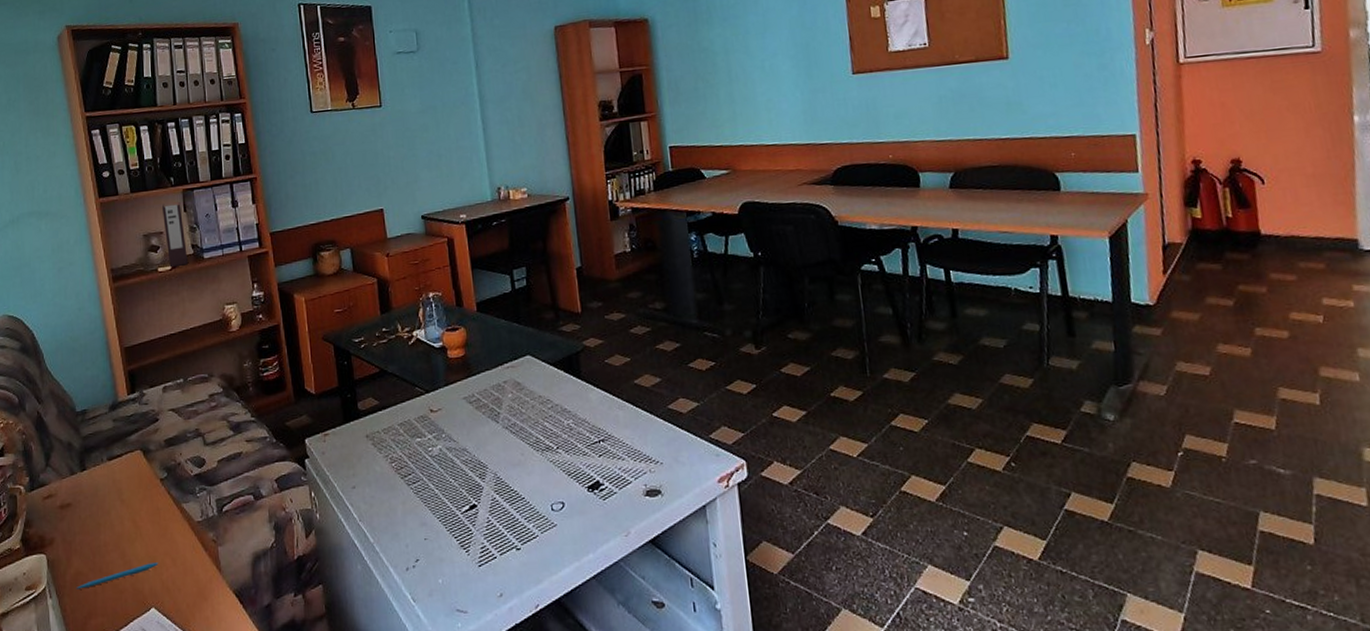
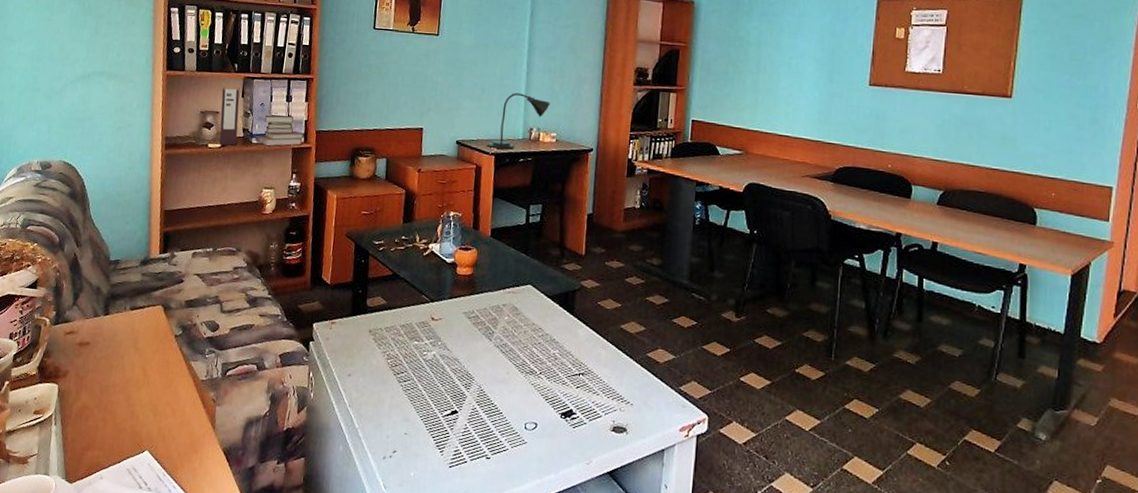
pen: present [76,563,159,589] -> none [79,409,160,422]
books: none [206,219,258,259] -> present [254,112,304,147]
desk lamp: none [455,152,515,217] -> present [487,93,550,150]

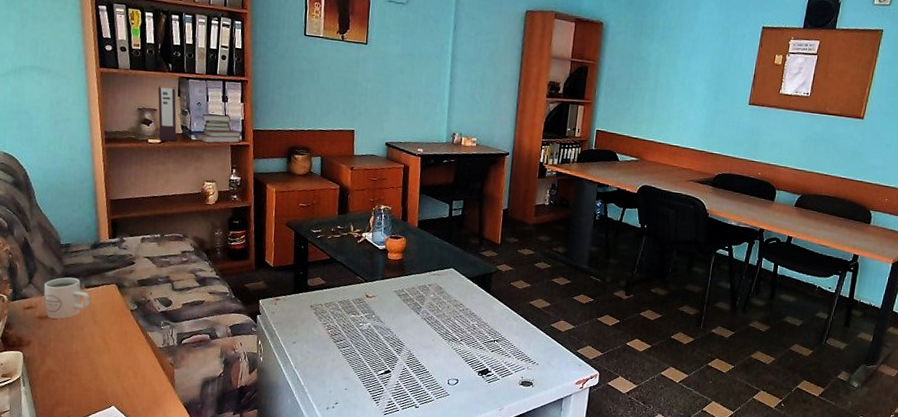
mug: none [86,297,134,346] -> present [43,277,90,319]
desk lamp: present [487,93,550,150] -> none [413,100,472,152]

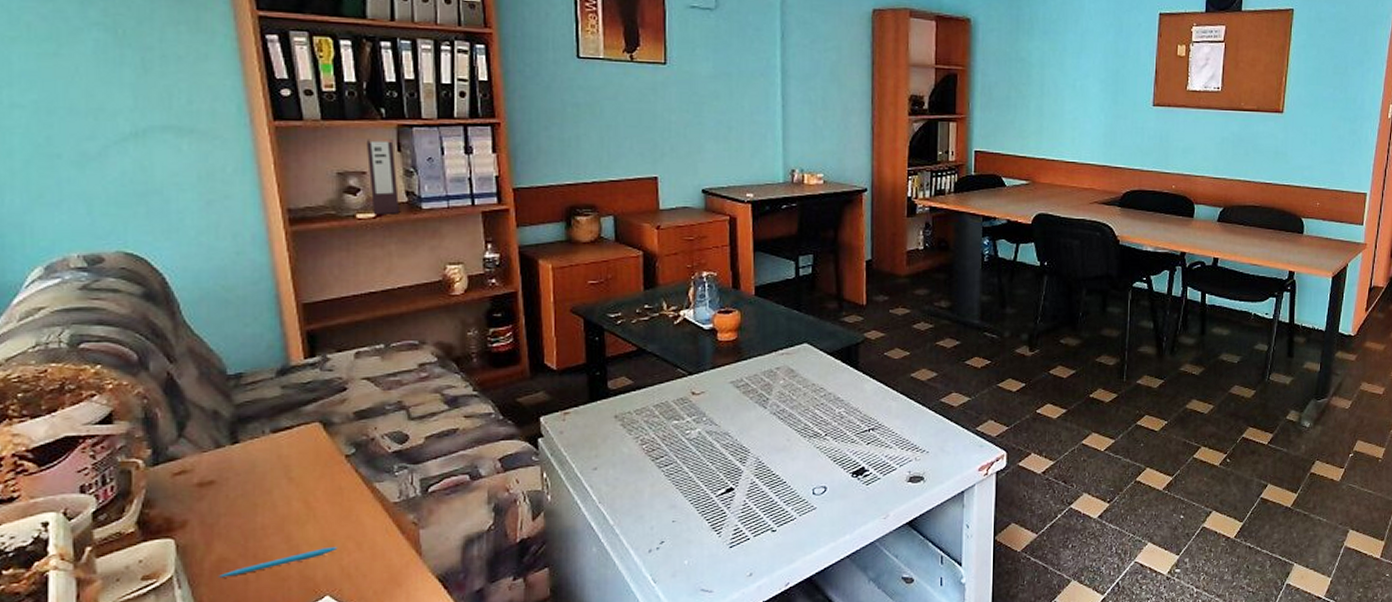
mug: present [43,277,90,319] -> none [203,420,281,484]
pen: none [47,372,122,384] -> present [217,547,338,578]
books: present [193,111,242,143] -> none [425,168,497,212]

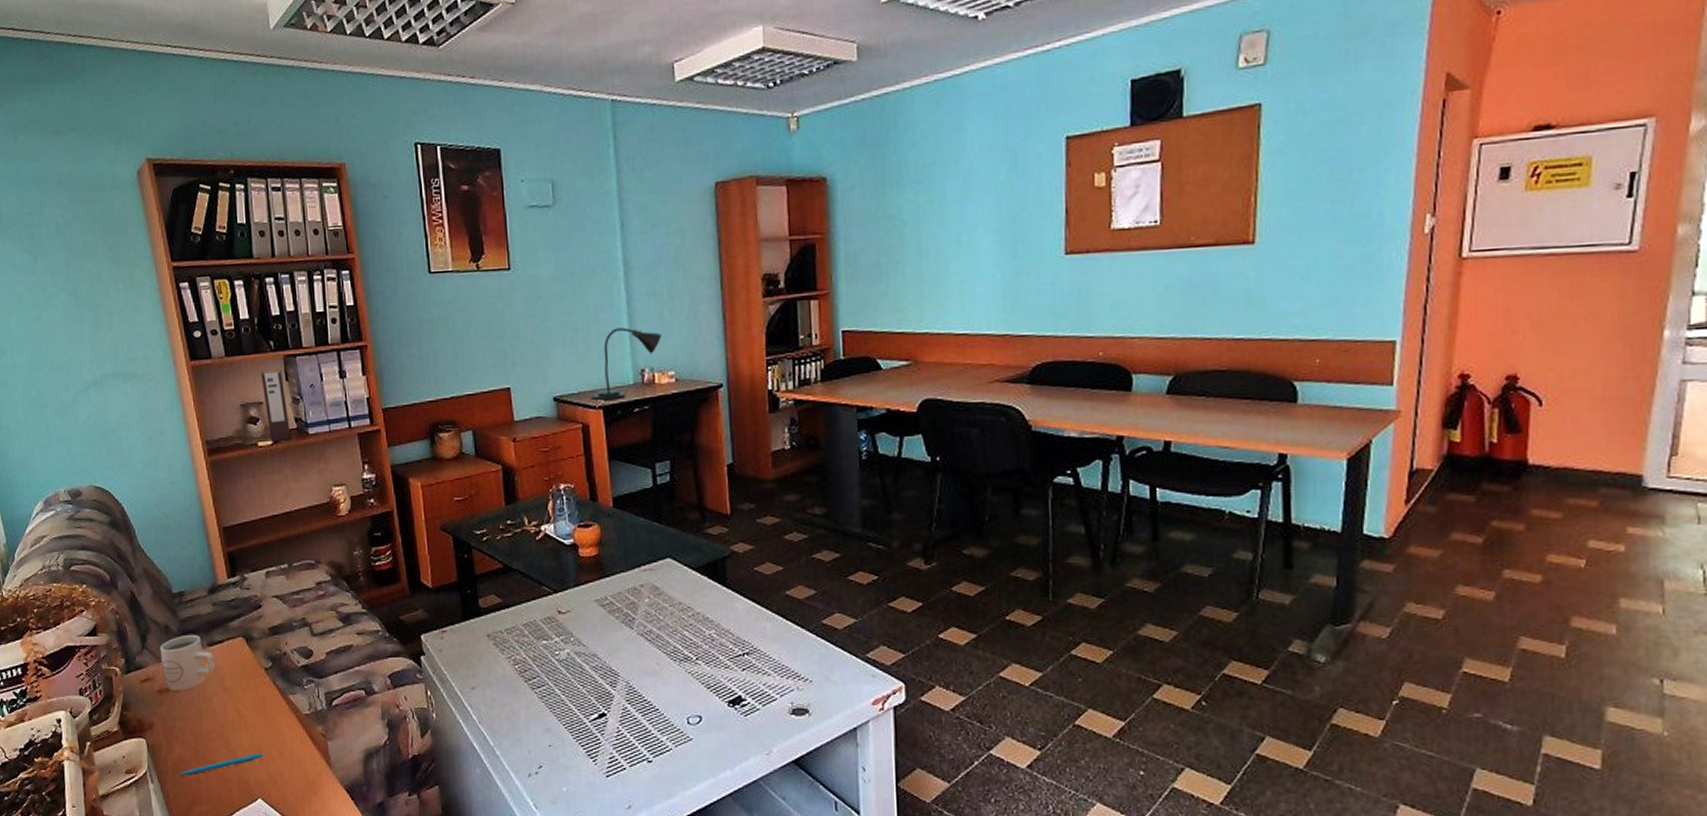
mug: none [203,420,281,484] -> present [159,634,216,691]
desk lamp: none [740,130,814,196] -> present [591,327,662,401]

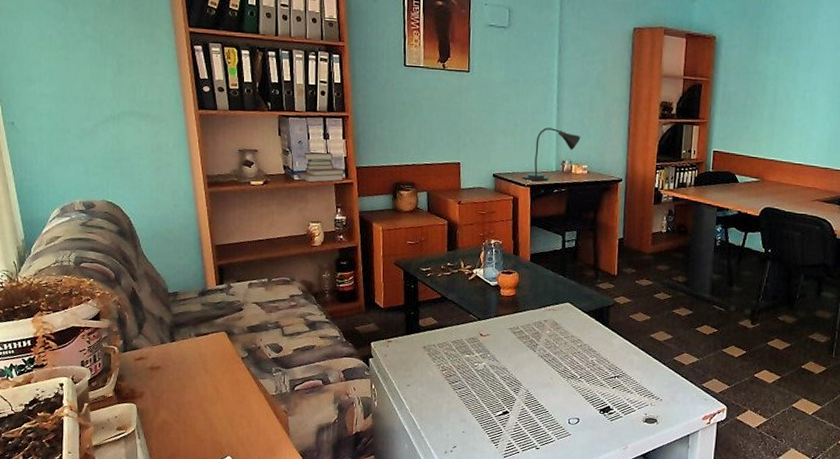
mug: present [159,634,216,691] -> none [154,326,201,370]
pen: present [178,754,265,776] -> none [162,422,236,435]
binder: present [260,370,291,443] -> none [257,125,279,183]
books: none [310,391,369,436] -> present [296,150,345,183]

